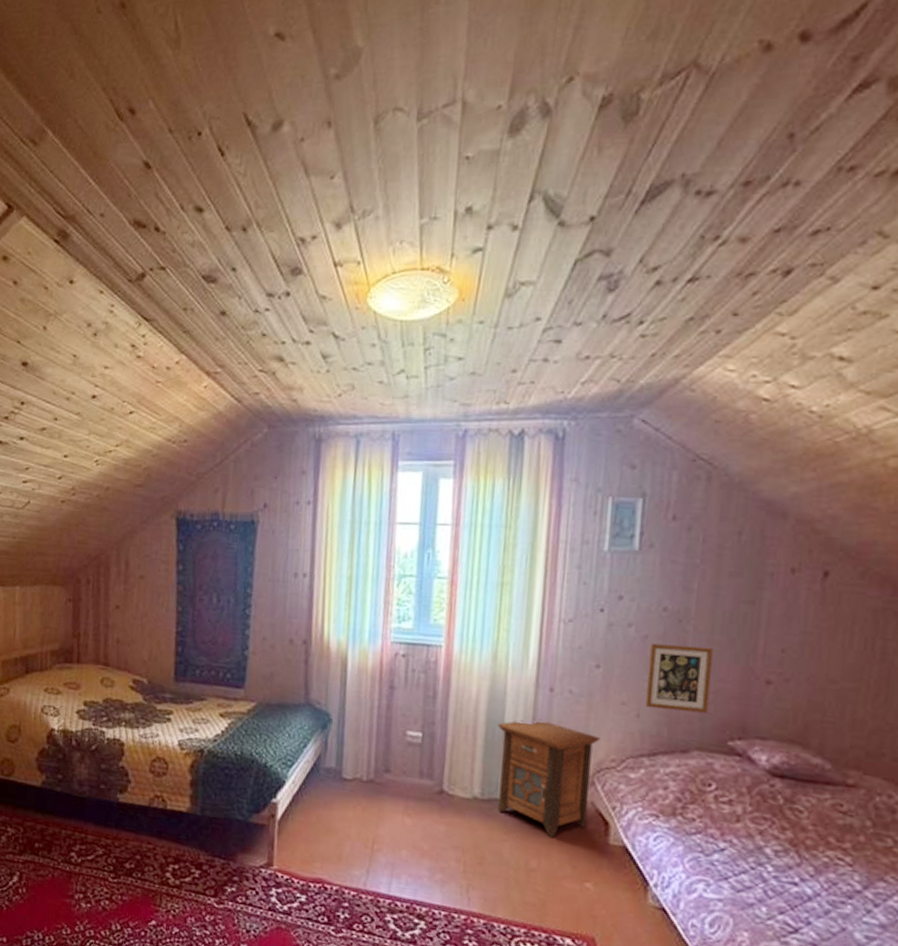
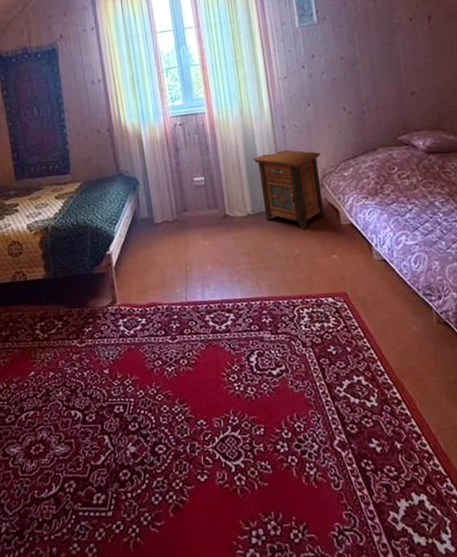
picture frame: present [645,643,713,713] -> none [338,78,382,126]

